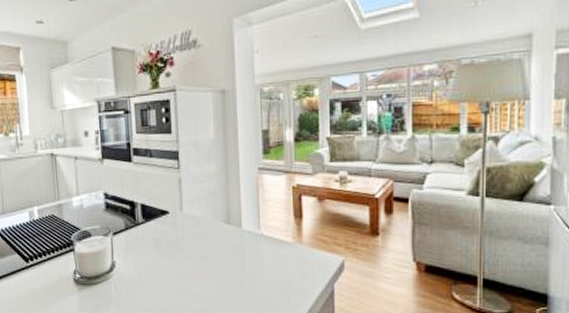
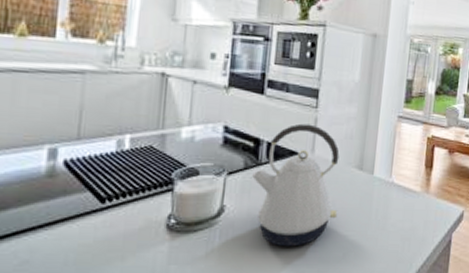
kettle: none [133,184,213,297] -> present [252,123,340,247]

